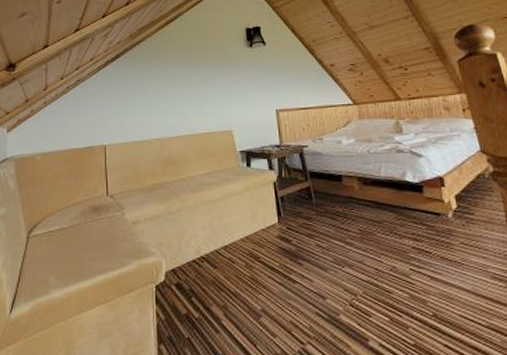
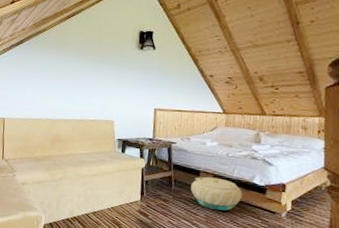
basket: none [334,181,397,221] -> present [190,177,242,211]

